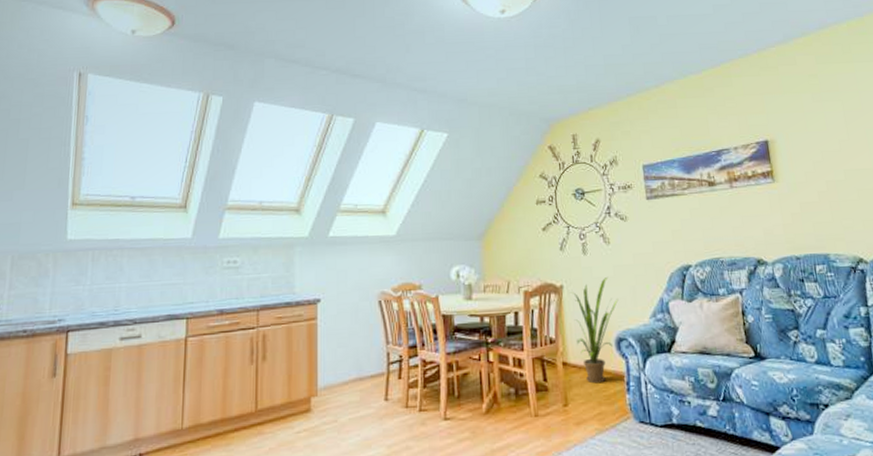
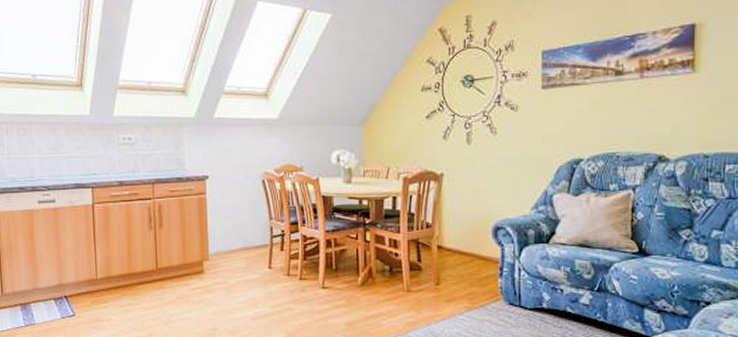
house plant: present [570,278,619,384] -> none [451,168,500,267]

